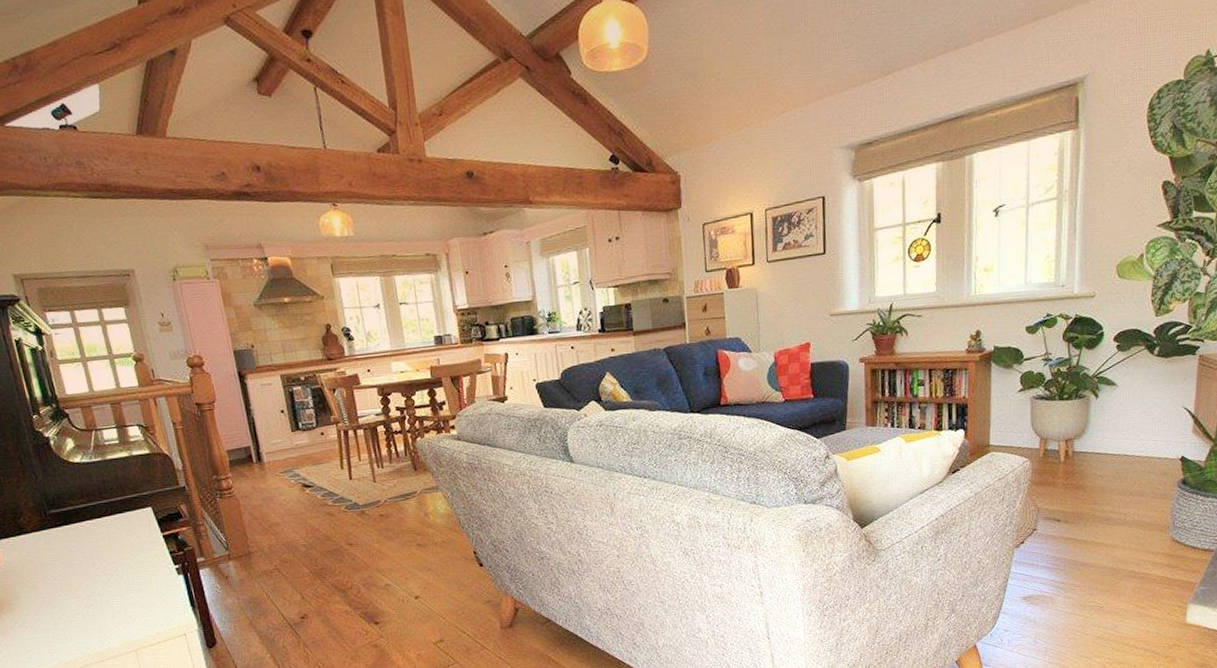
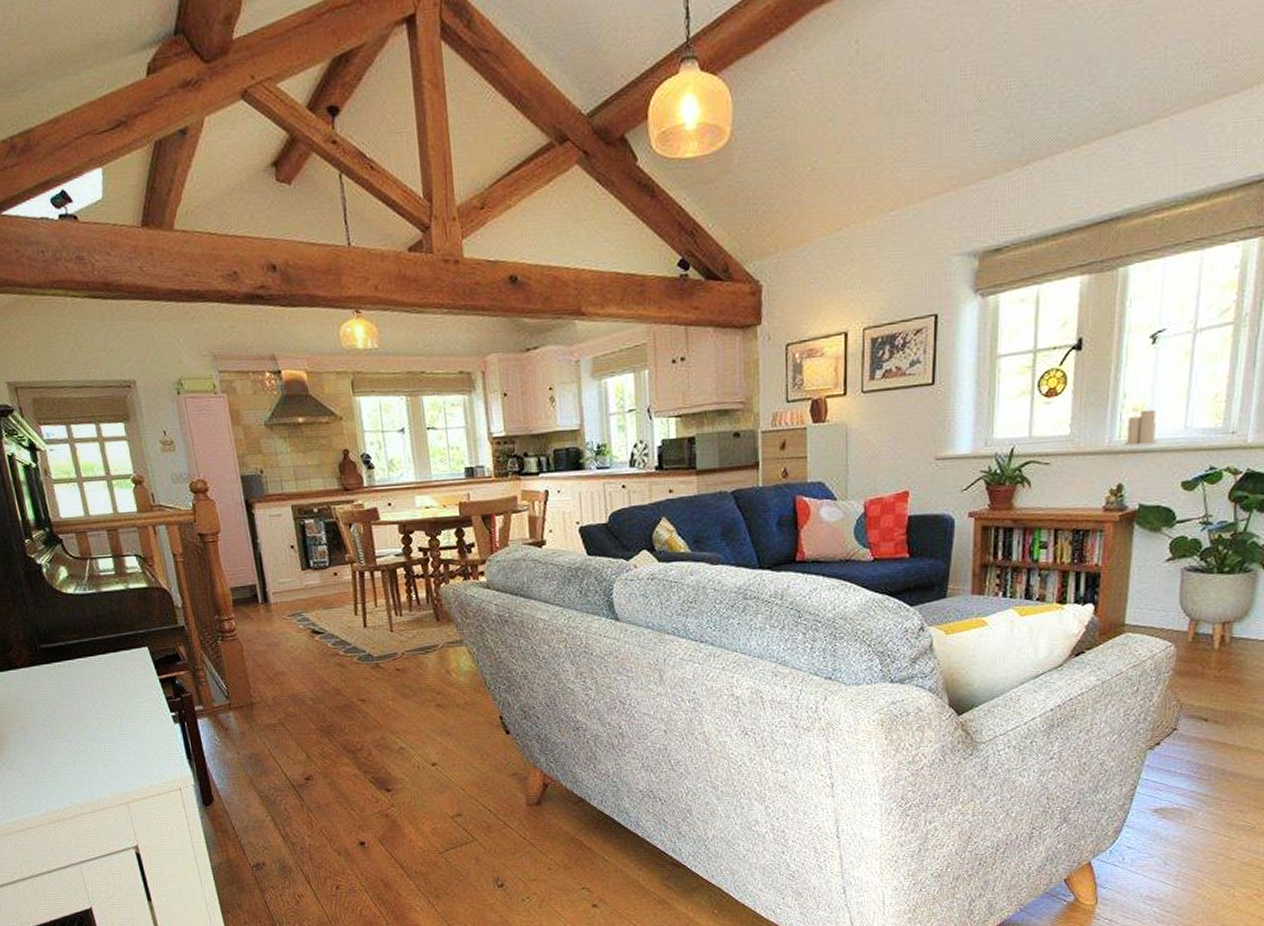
candle: none [979,267,1004,300] -> present [1124,406,1156,446]

